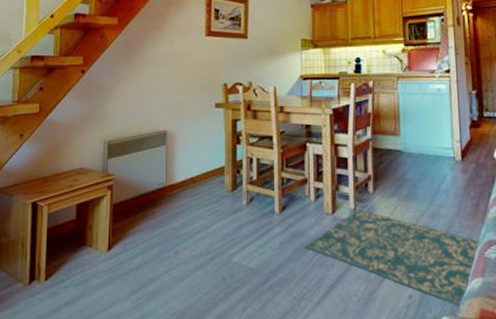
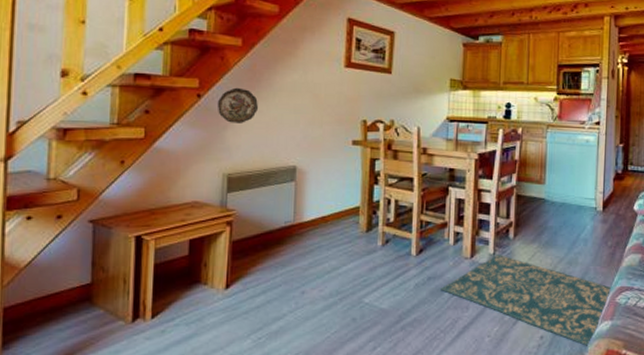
decorative plate: none [98,62,132,94] -> present [217,87,258,123]

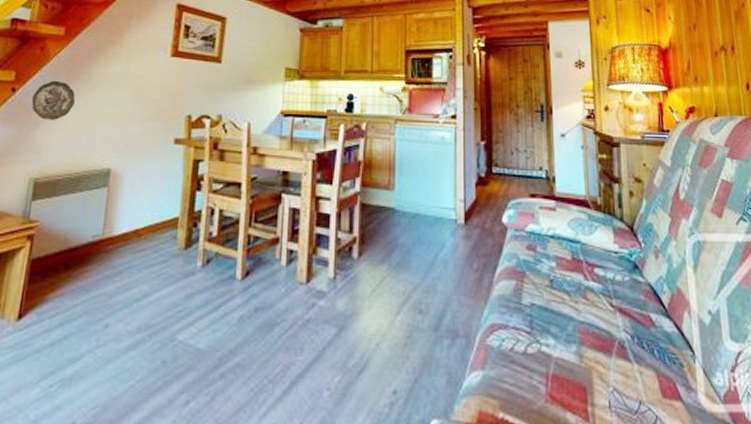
rug: present [441,253,612,347] -> none [270,278,481,408]

